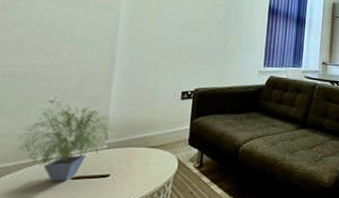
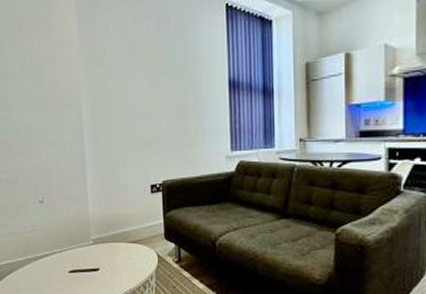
potted plant: present [16,101,113,182] -> none [21,201,95,275]

